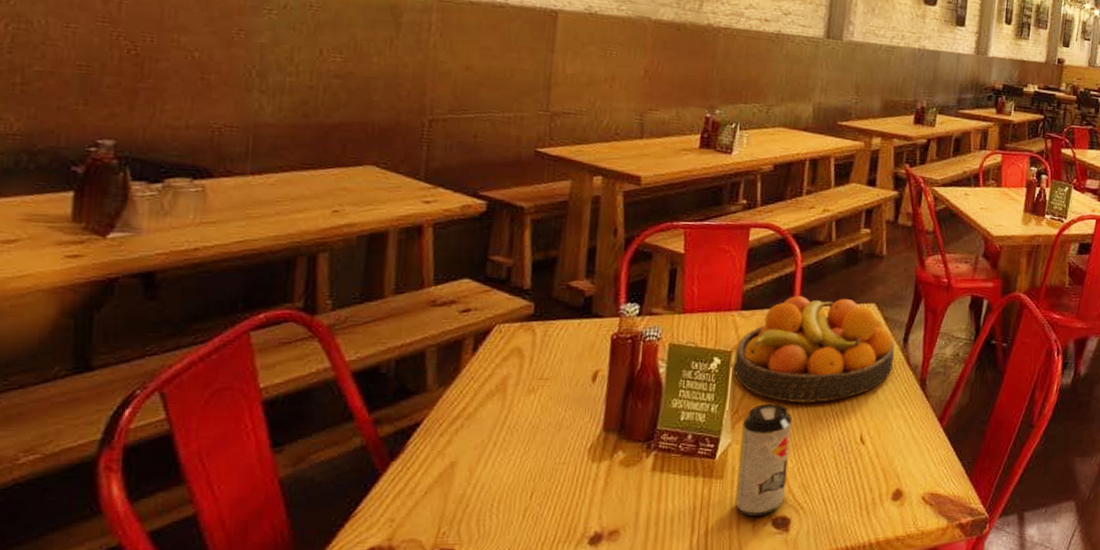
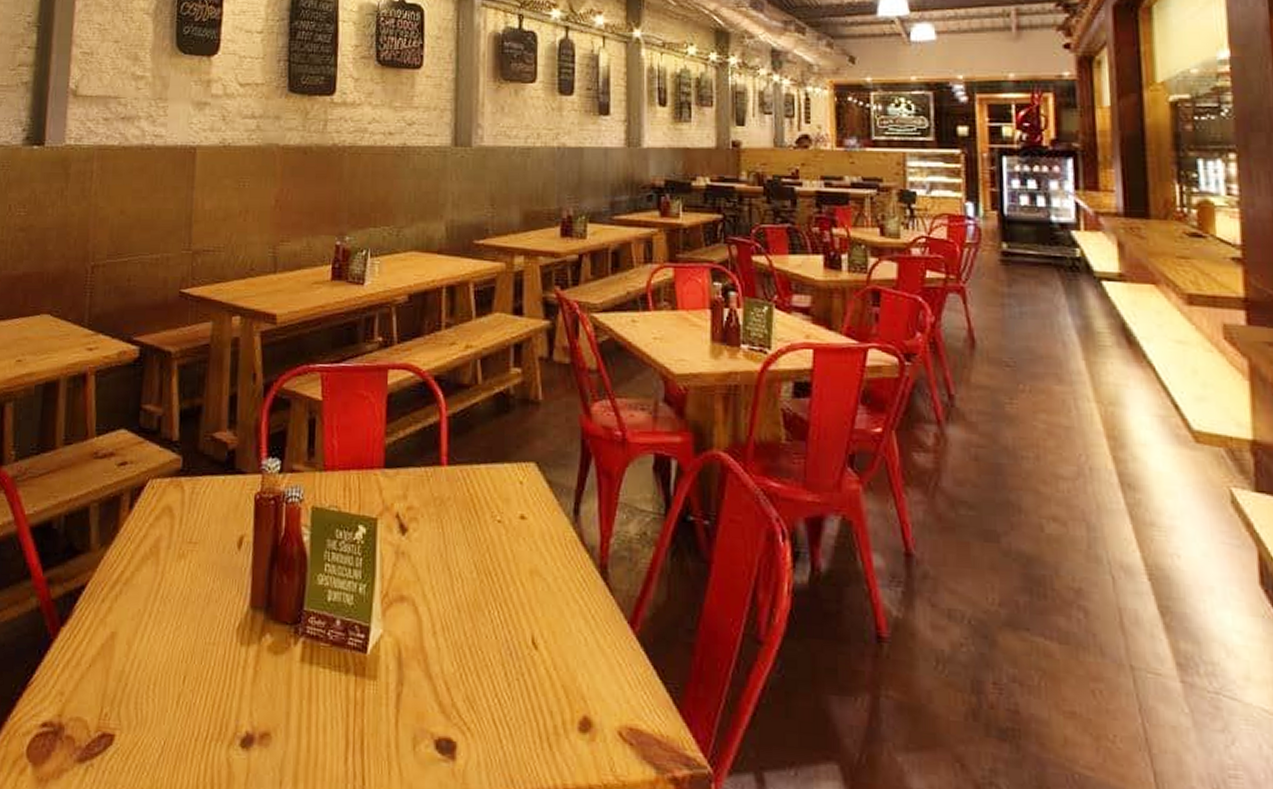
fruit bowl: present [733,296,895,404] -> none [380,452,565,590]
beverage can: present [735,403,793,517] -> none [392,586,450,735]

